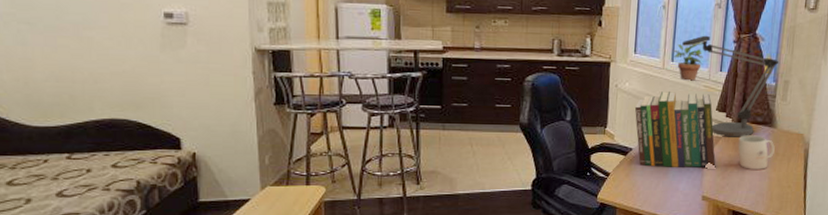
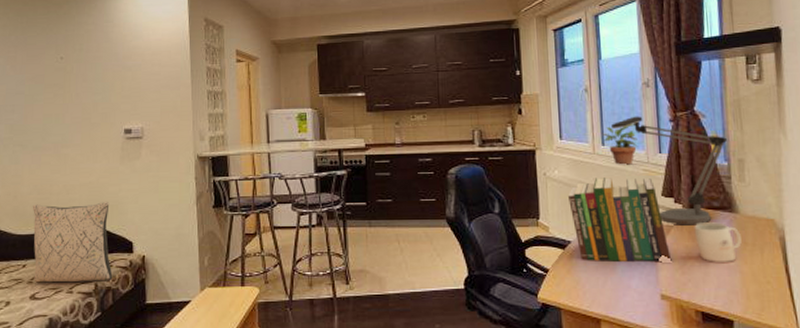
pillow: none [50,93,158,179] -> present [32,202,113,283]

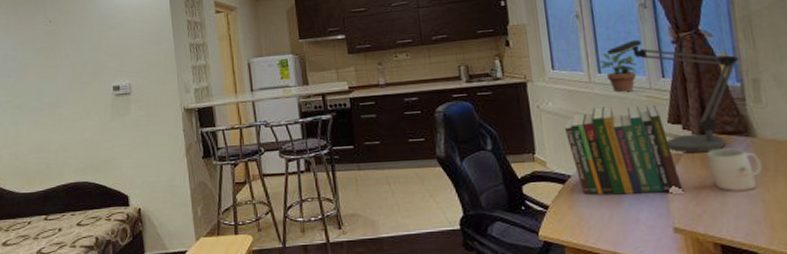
pillow: present [32,202,113,283] -> none [33,158,112,239]

